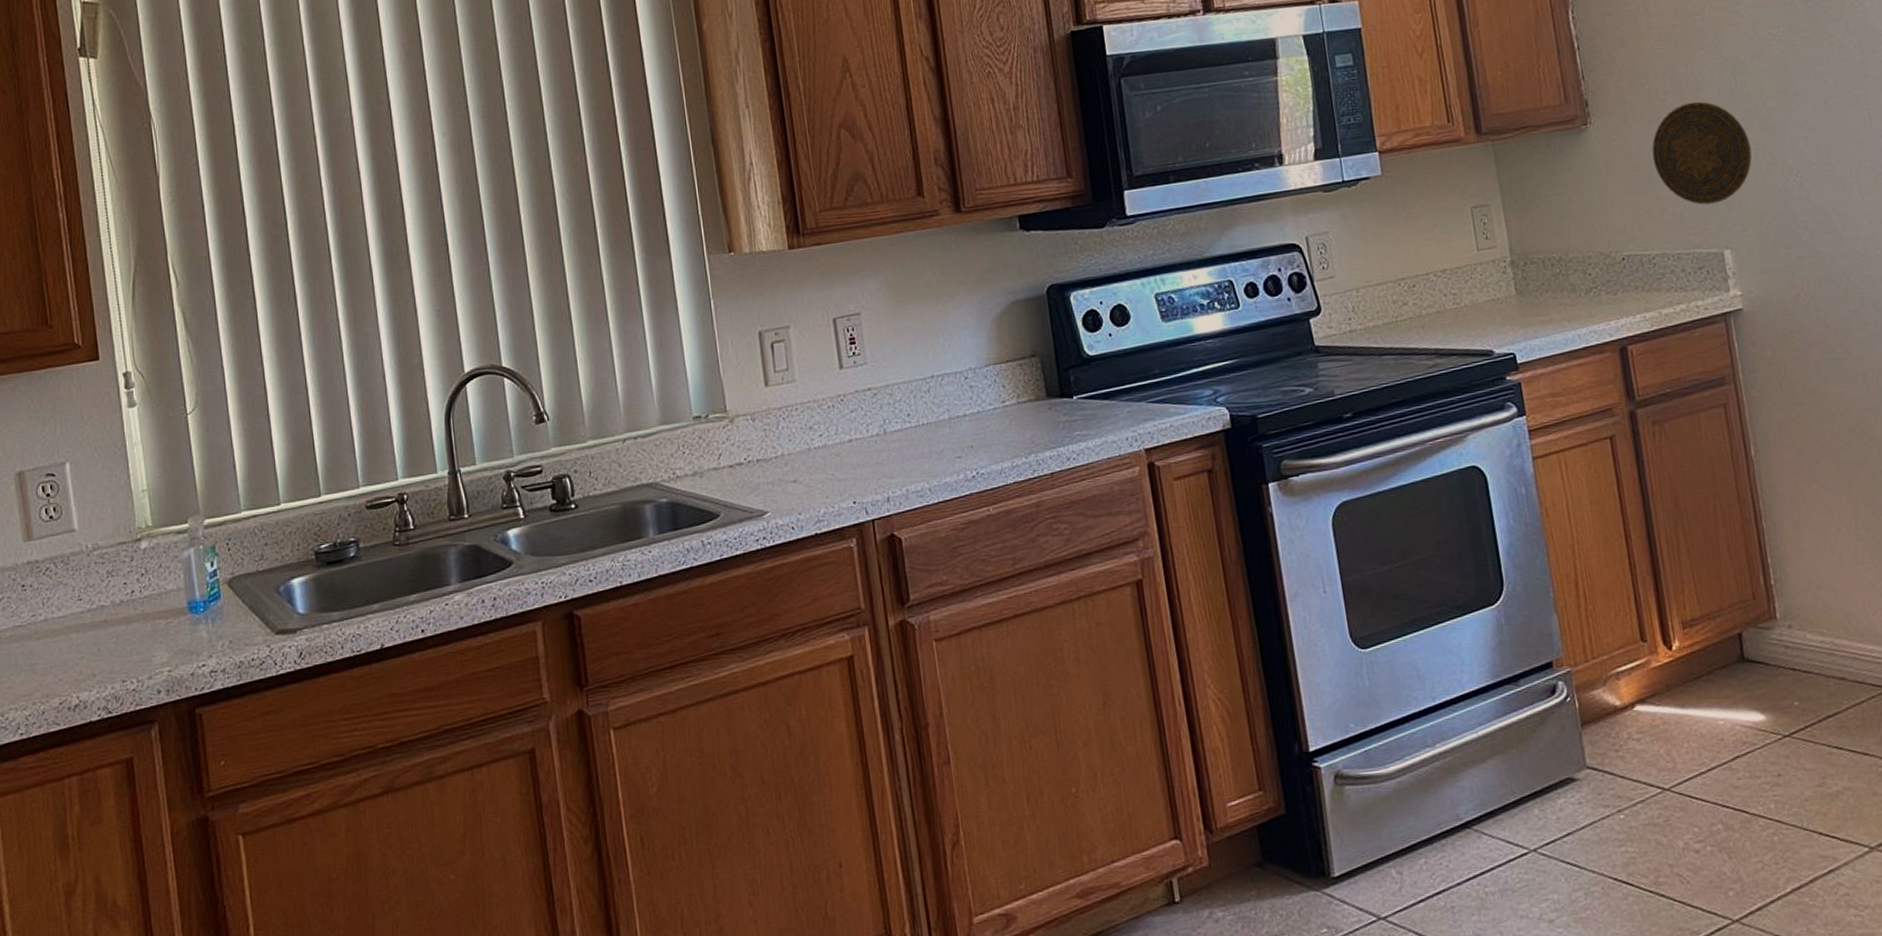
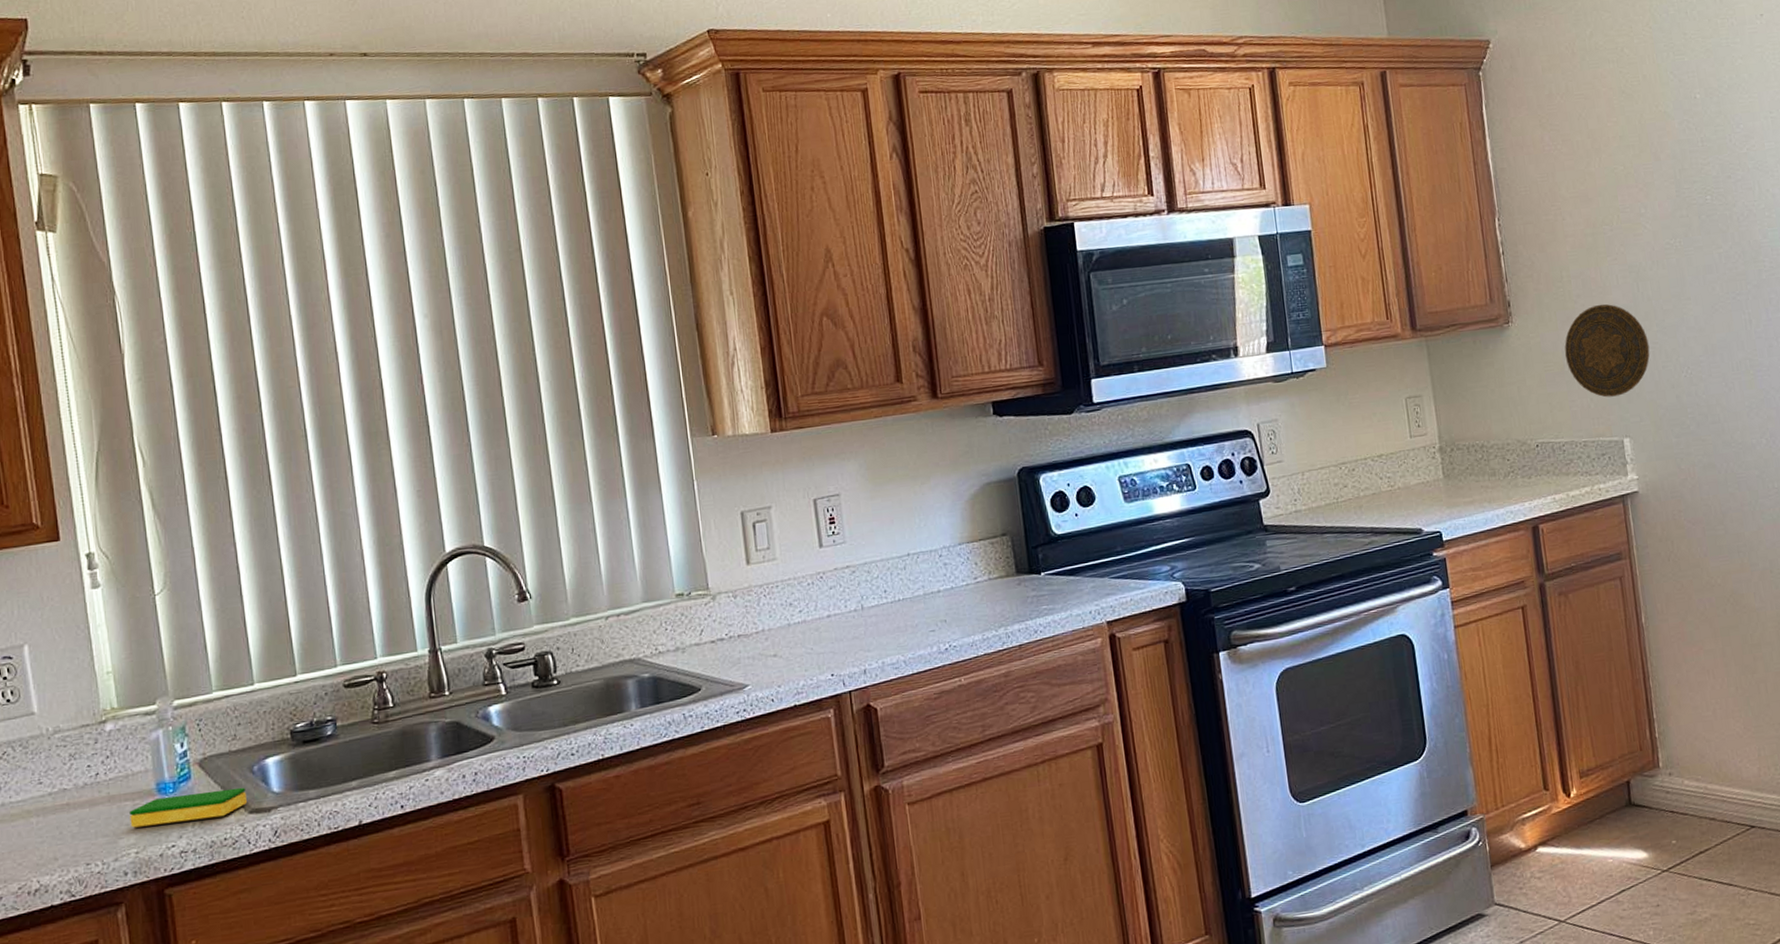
dish sponge: none [163,607,273,646] -> present [129,787,247,828]

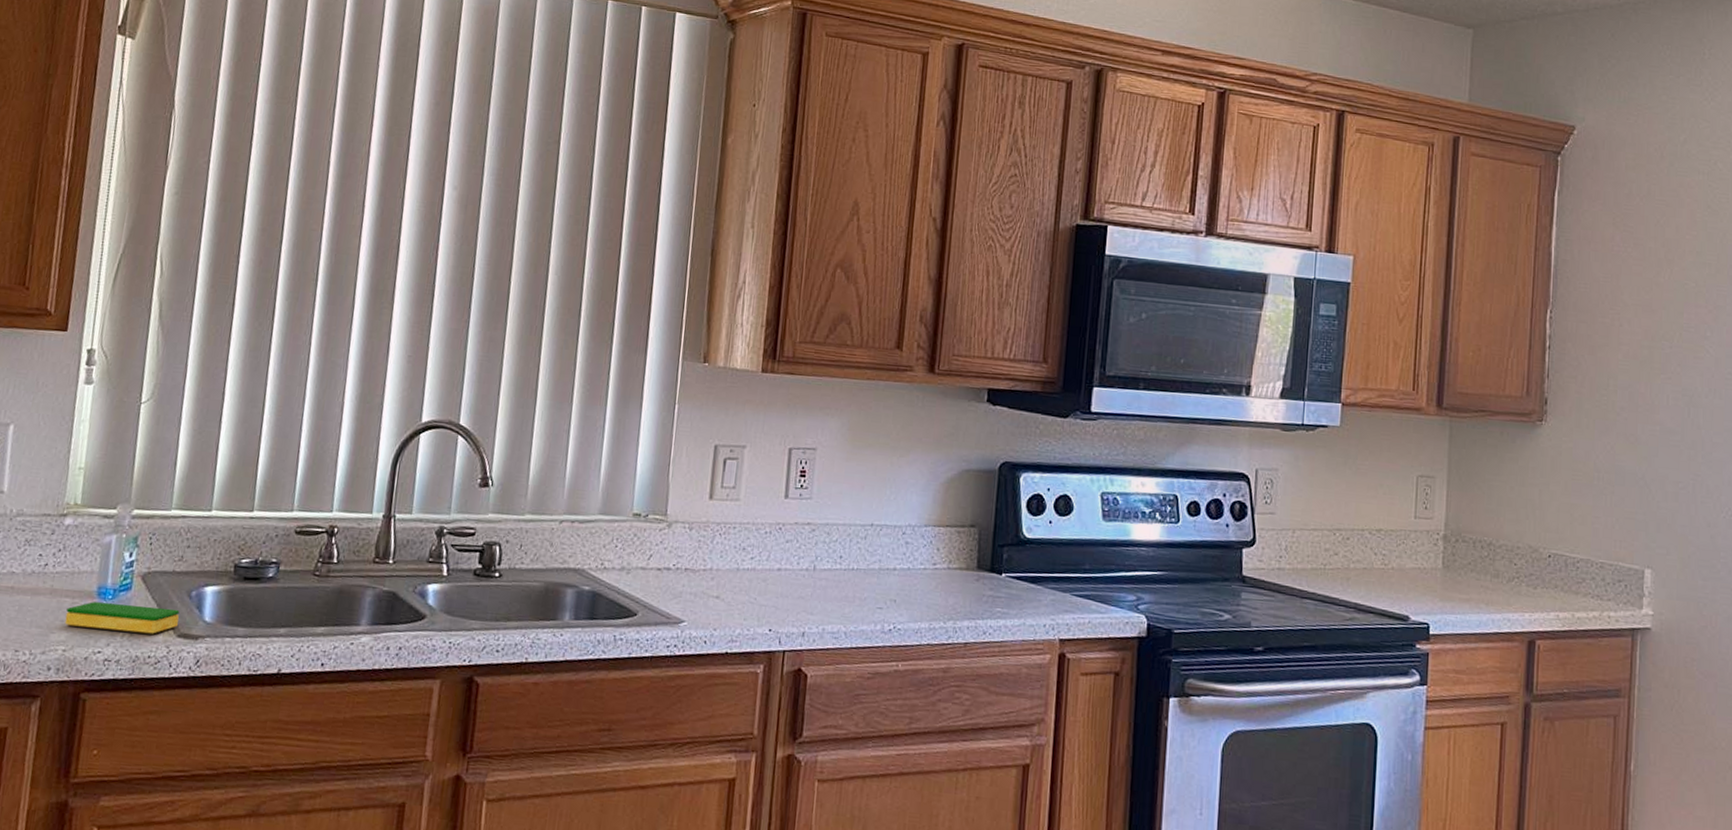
decorative plate: present [1564,304,1650,398] -> none [1596,421,1690,523]

